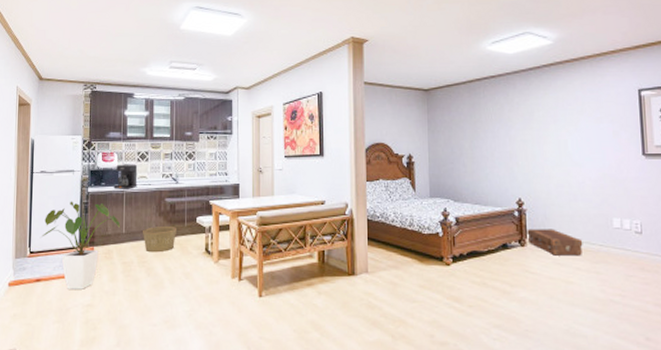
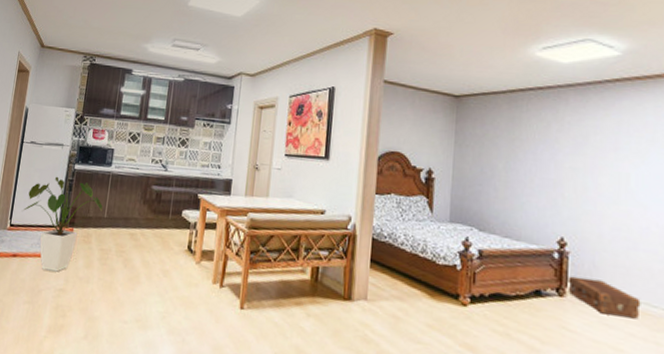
coffee maker: present [113,164,138,189] -> none [100,143,128,171]
basket: present [143,227,176,253] -> none [124,214,160,244]

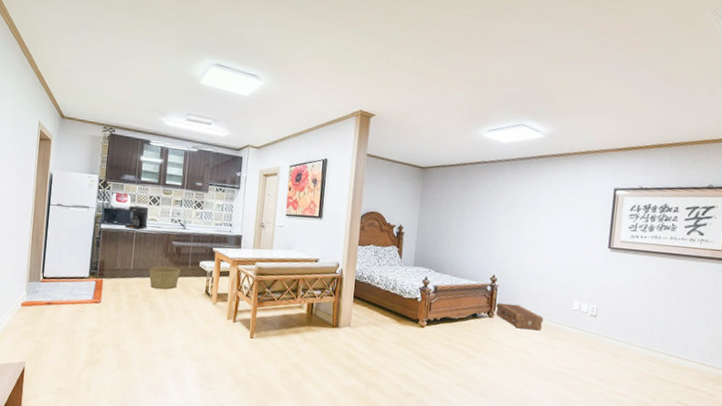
house plant: present [22,176,103,272] -> none [54,234,129,316]
coffee maker: none [100,143,128,171] -> present [125,205,149,230]
basket: none [124,214,160,244] -> present [149,266,181,290]

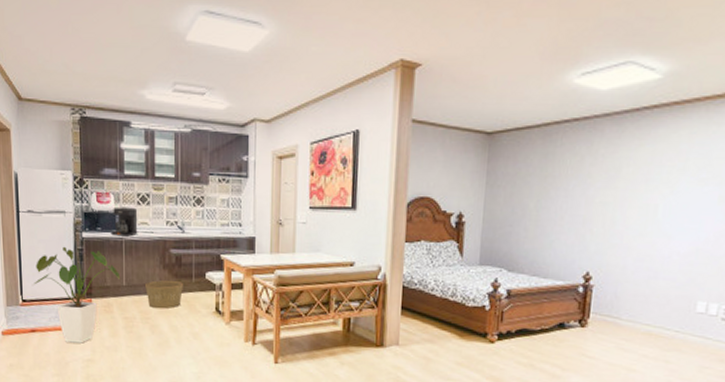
house plant: none [54,234,129,316] -> present [32,246,119,344]
suitcase: present [495,302,544,331] -> none [589,307,656,342]

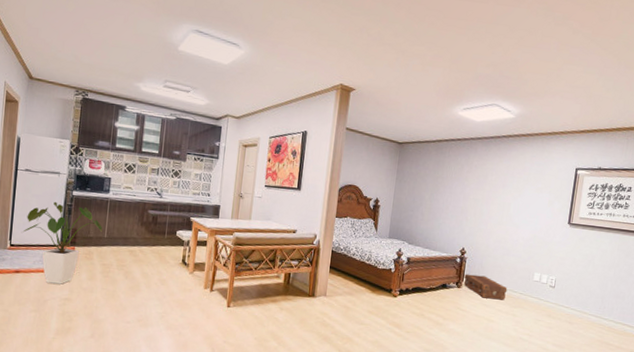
coffee maker: present [110,207,138,237] -> none [98,172,124,198]
basket: present [145,280,183,309] -> none [123,235,157,259]
suitcase: none [589,307,656,342] -> present [463,274,507,300]

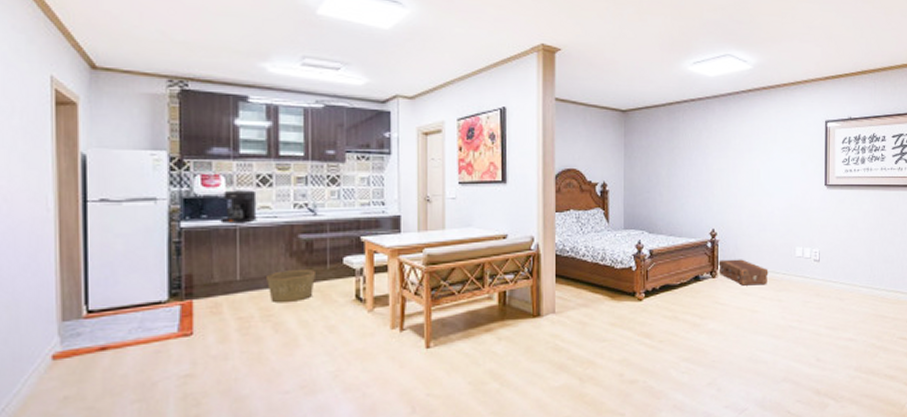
house plant: present [22,201,102,285] -> none [104,240,232,357]
coffee maker: none [98,172,124,198] -> present [220,190,257,223]
basket: none [123,235,157,259] -> present [267,270,315,304]

